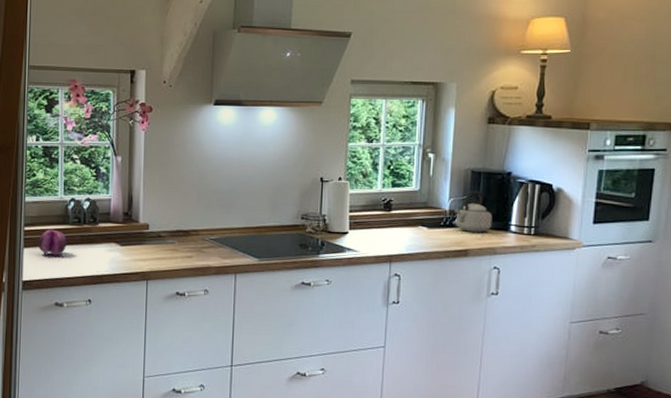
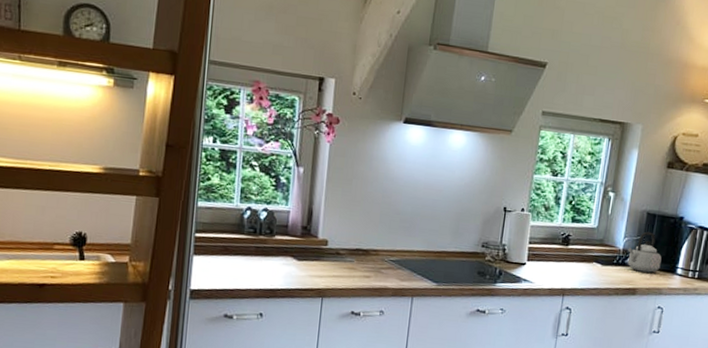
fruit: present [38,229,67,256] -> none [209,237,240,266]

